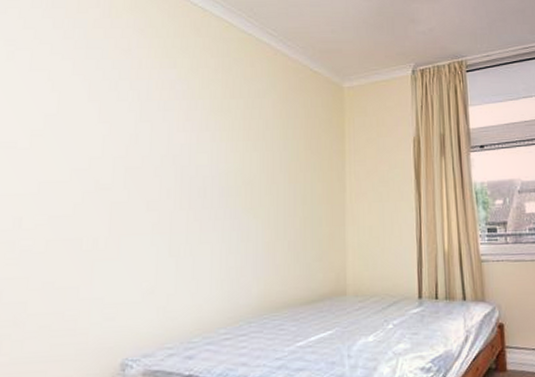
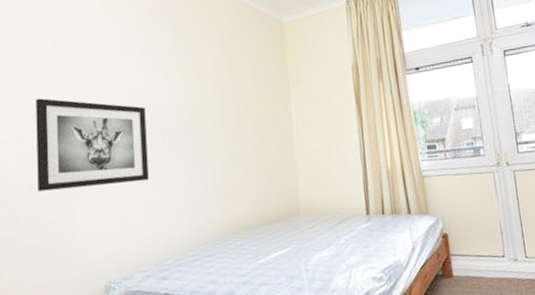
wall art: none [54,149,185,253] -> present [36,98,149,192]

